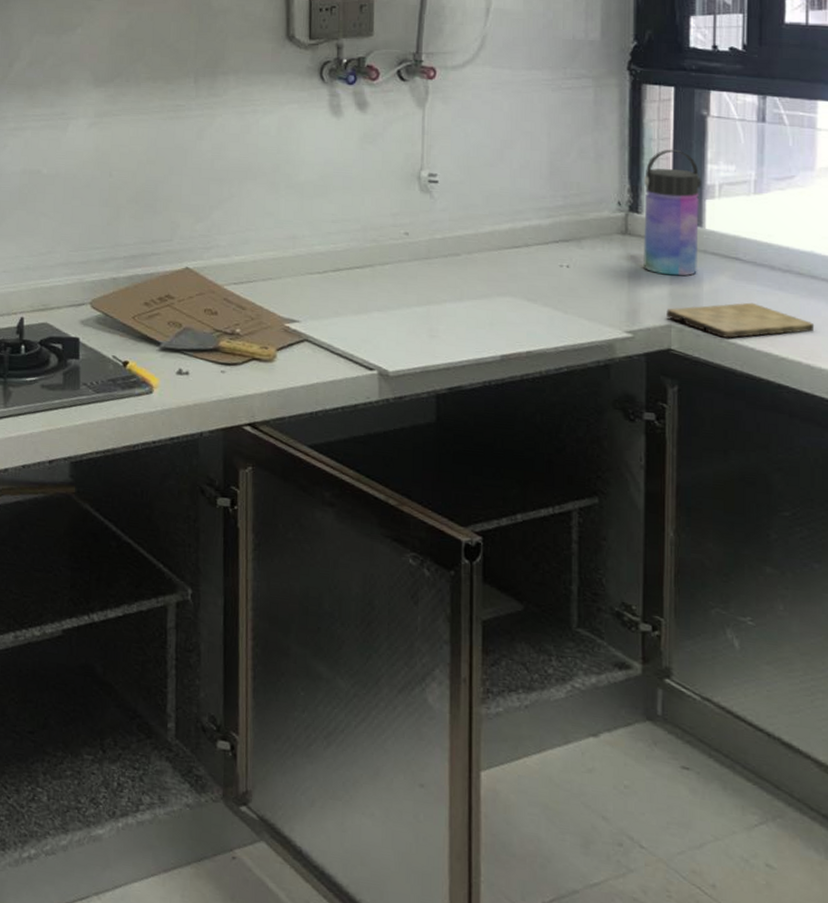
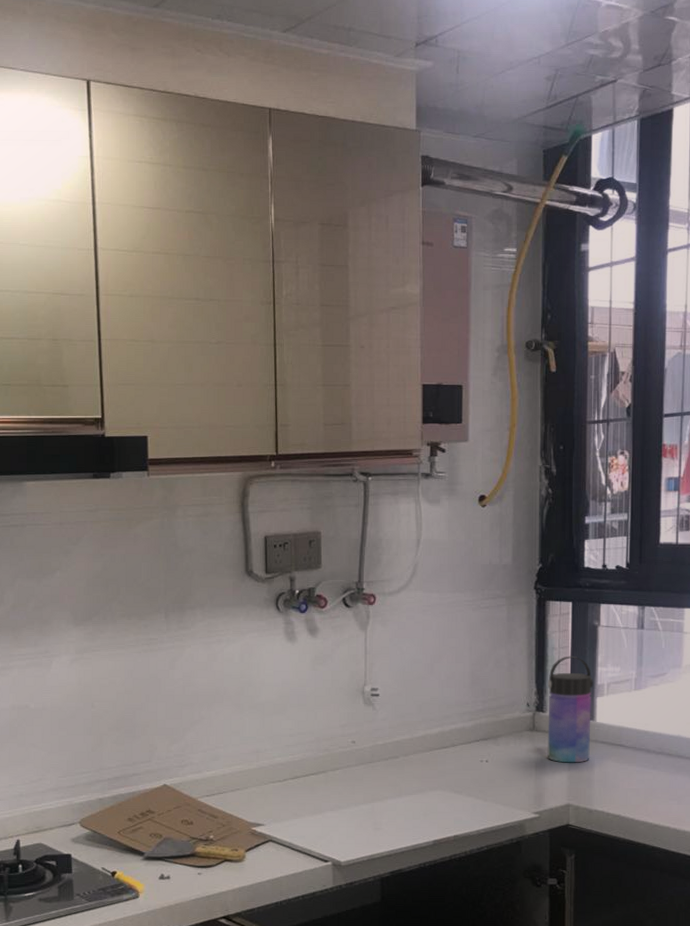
cutting board: present [666,302,815,338] -> none [566,781,680,812]

